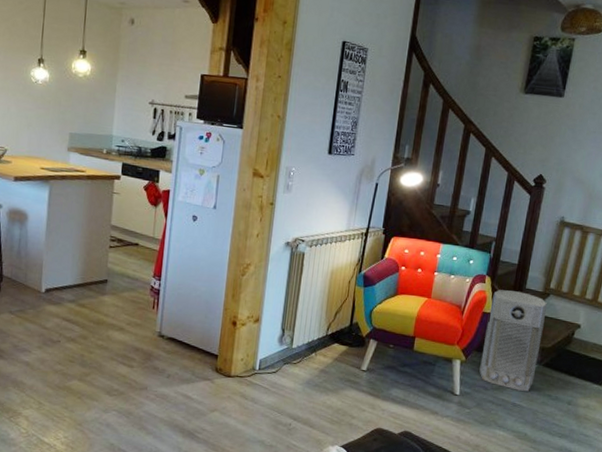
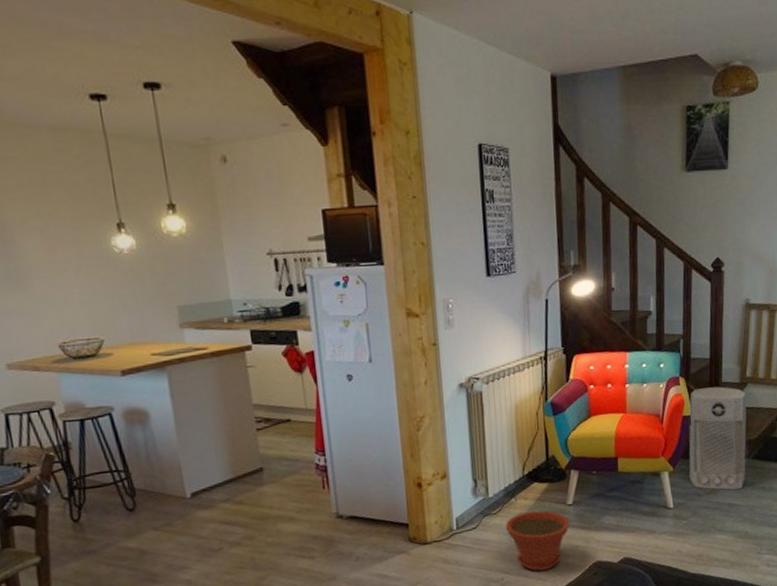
plant pot: none [302,368,361,426] -> present [506,510,570,571]

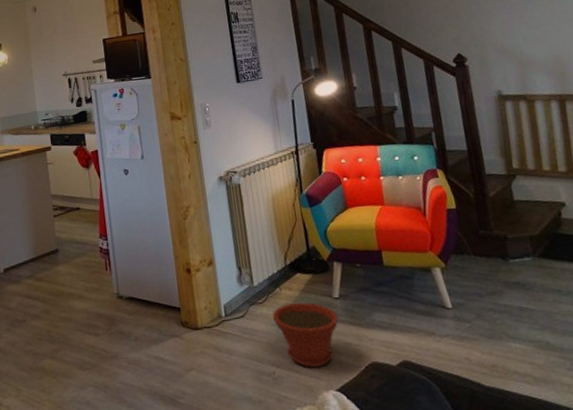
air purifier: present [689,386,747,490] -> none [451,179,535,292]

